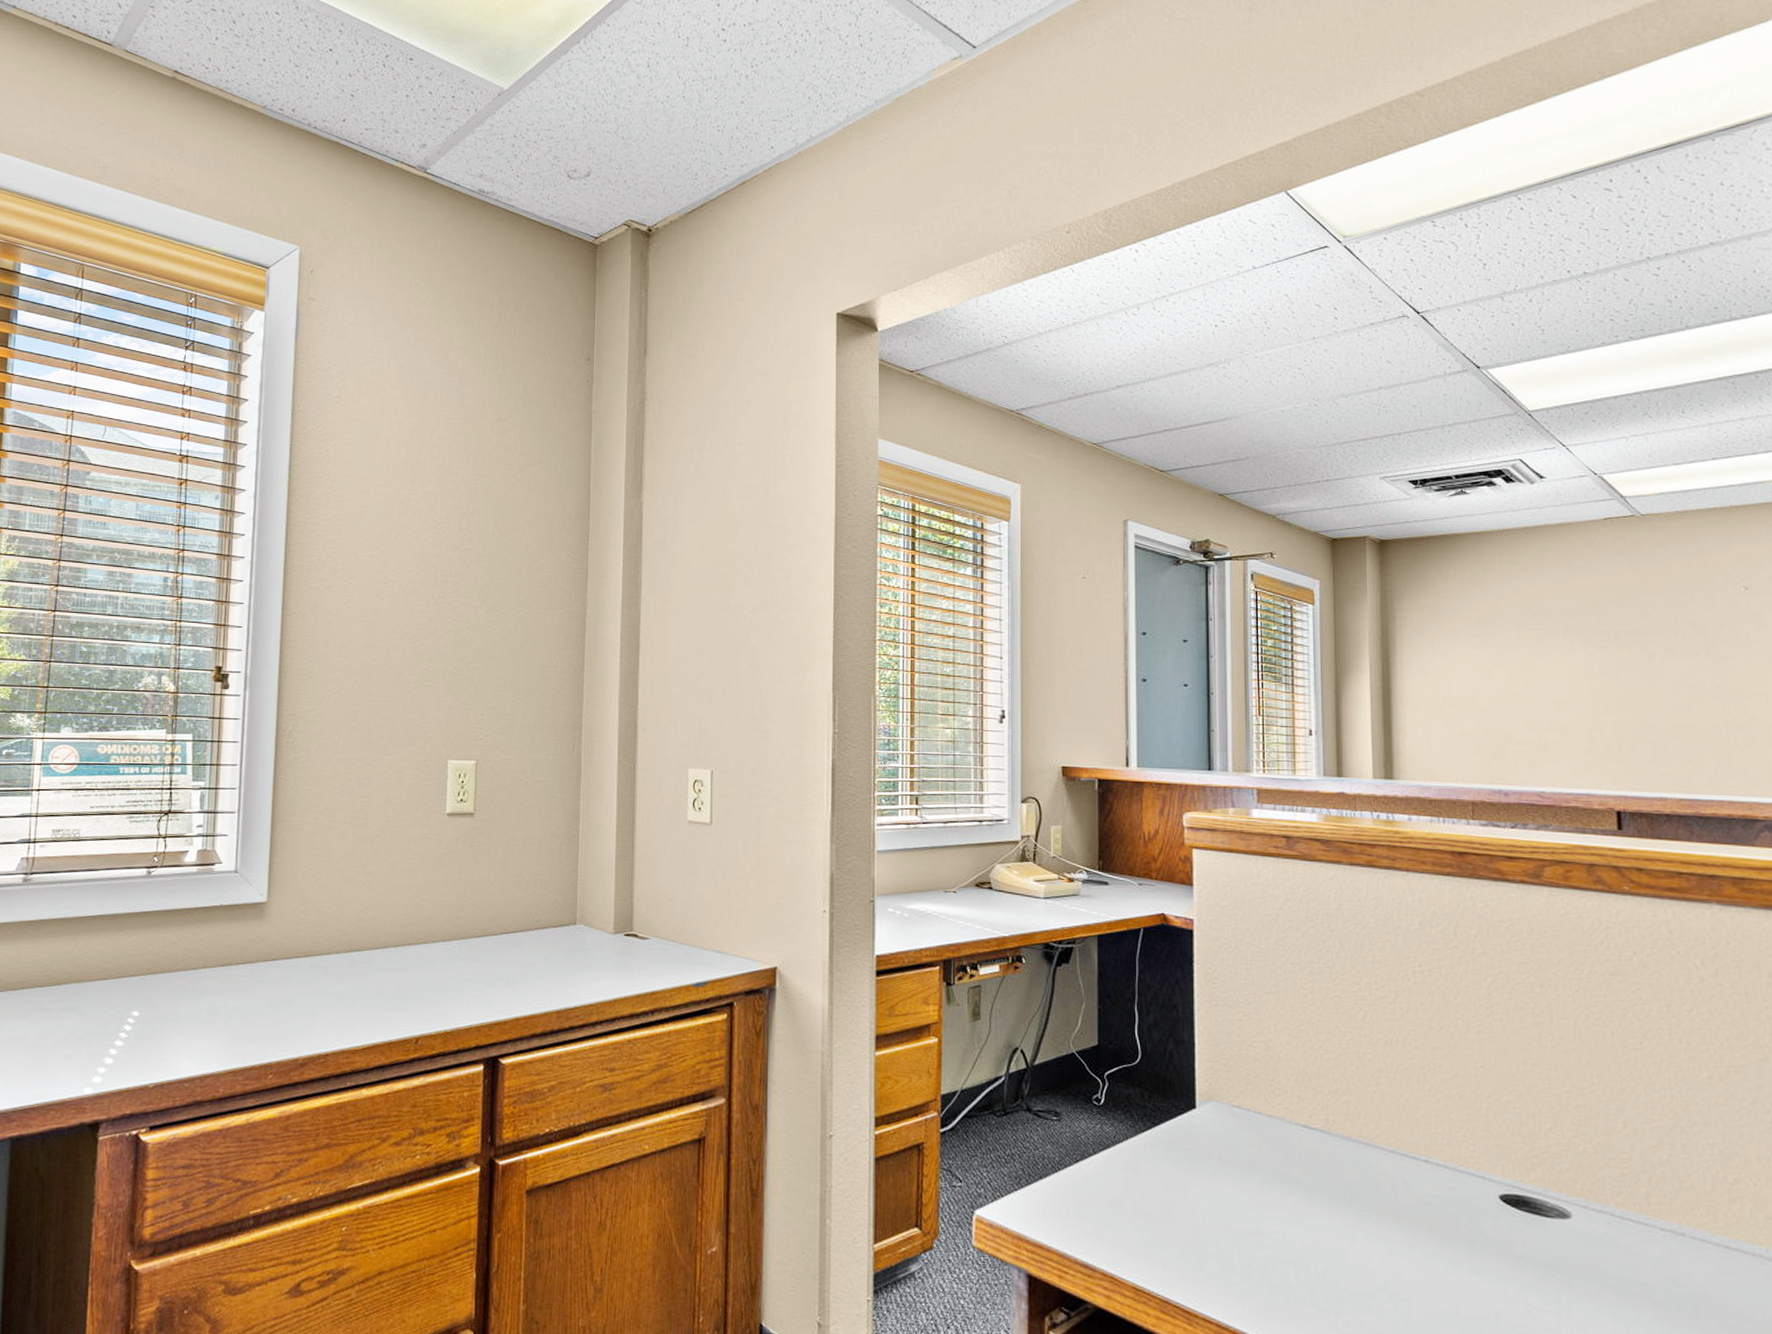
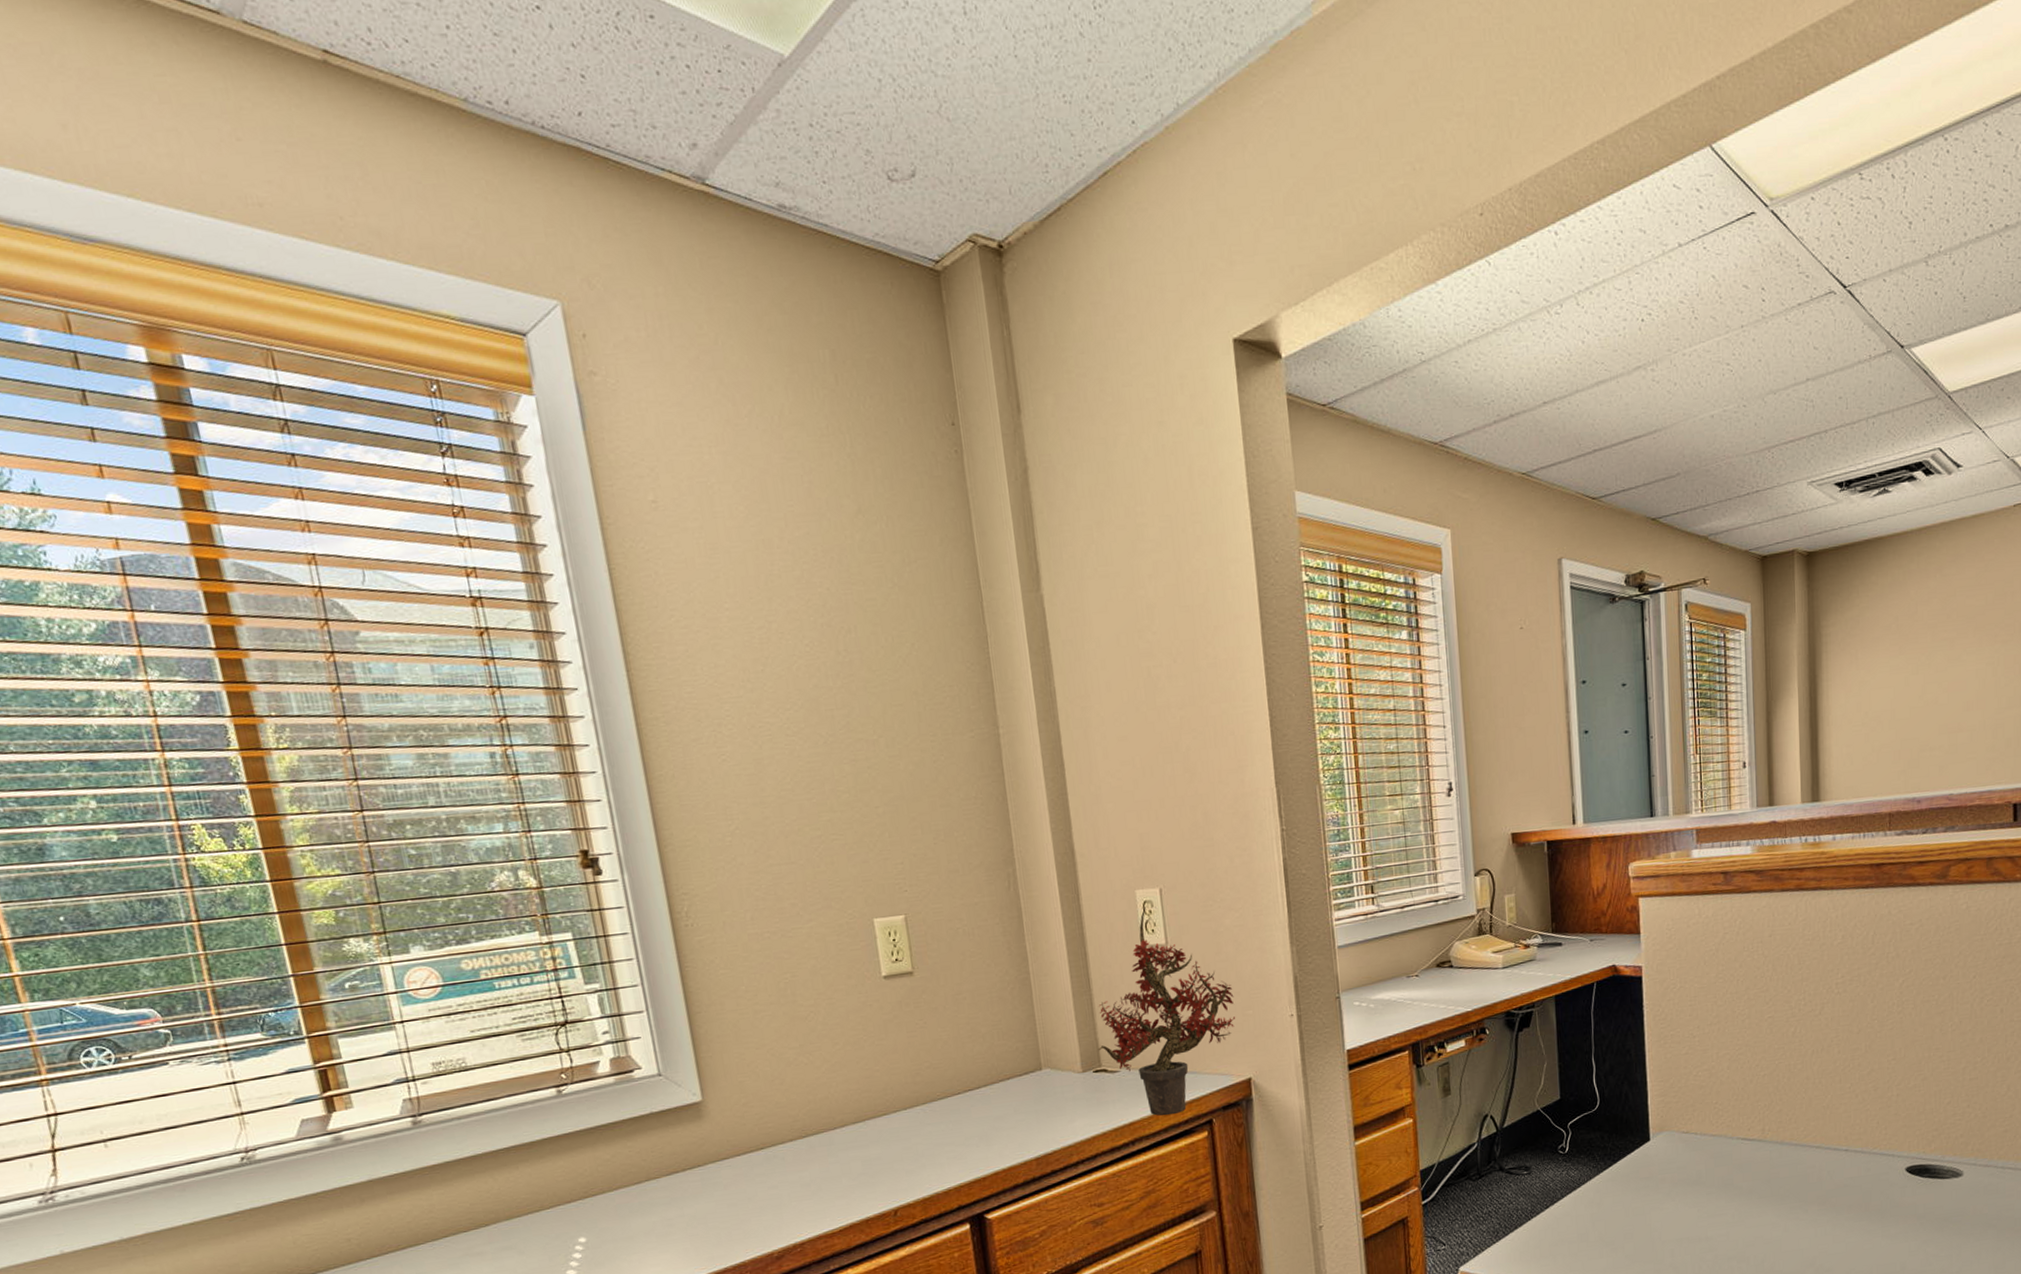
potted plant: none [632,785,769,991] -> present [1098,906,1236,1116]

